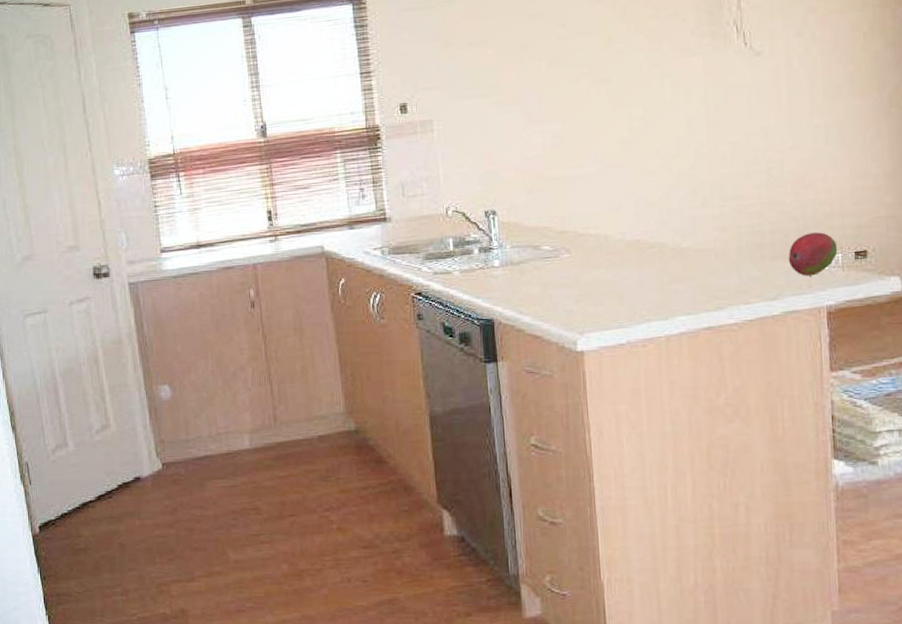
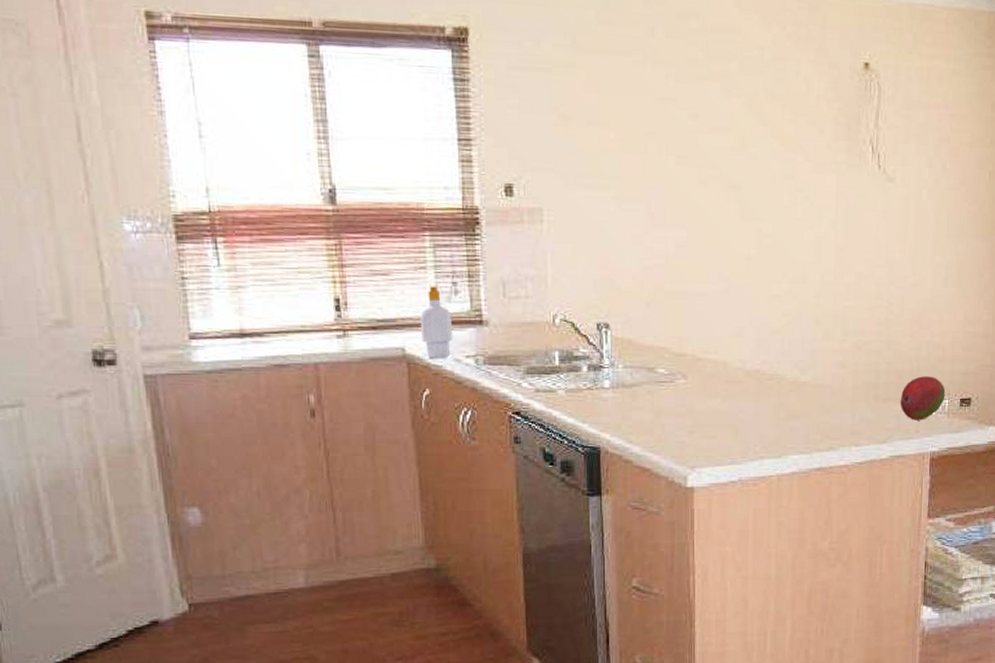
soap bottle: none [335,193,363,253] -> present [420,286,454,359]

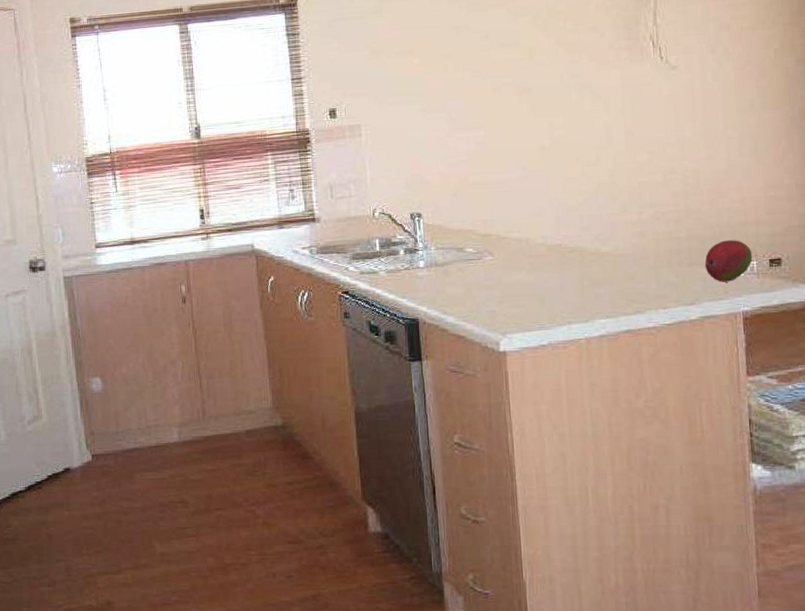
soap bottle: present [420,286,454,359] -> none [265,194,292,252]

